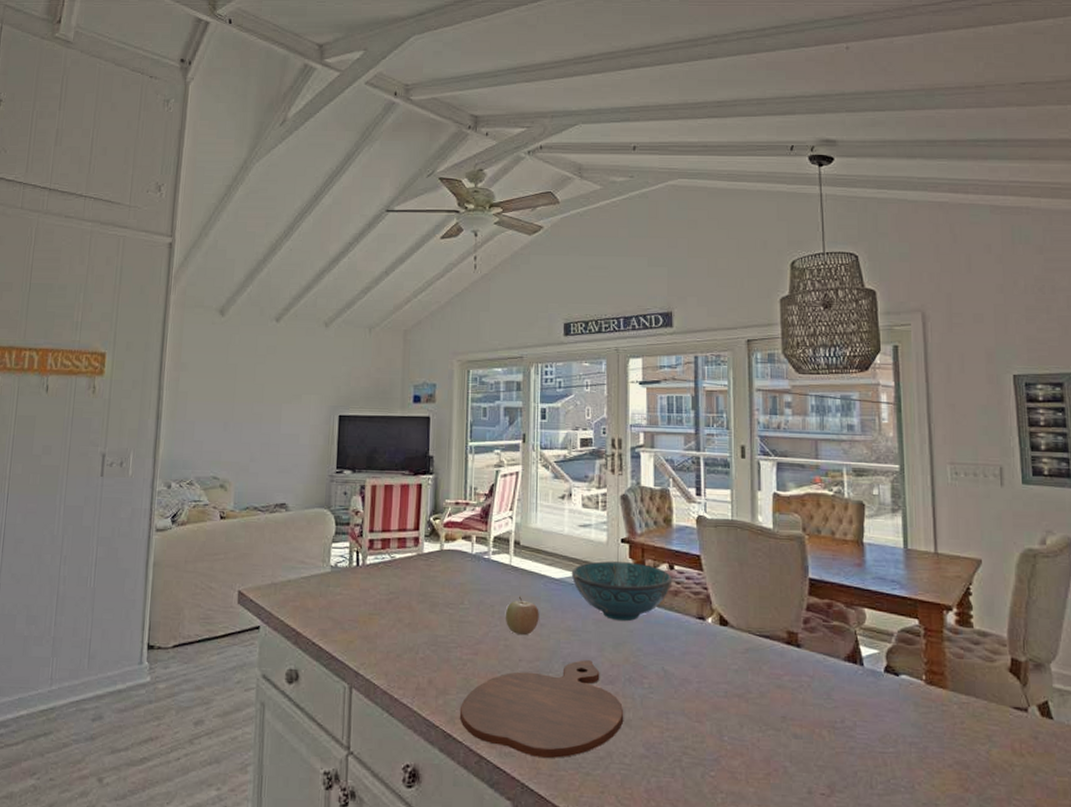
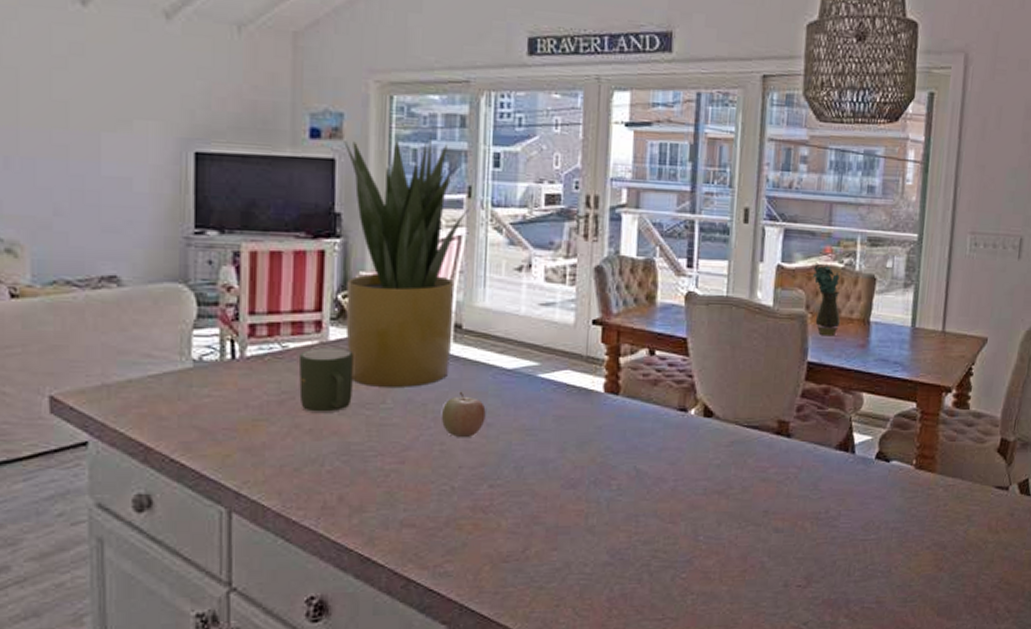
mug: none [402,559,441,611] -> present [298,348,354,414]
planter: none [435,397,523,591] -> present [344,134,468,387]
cutting board: present [459,660,623,758] -> none [380,463,586,575]
bowl: present [571,561,673,622] -> none [528,347,653,417]
vase: none [806,489,836,556] -> present [813,261,841,337]

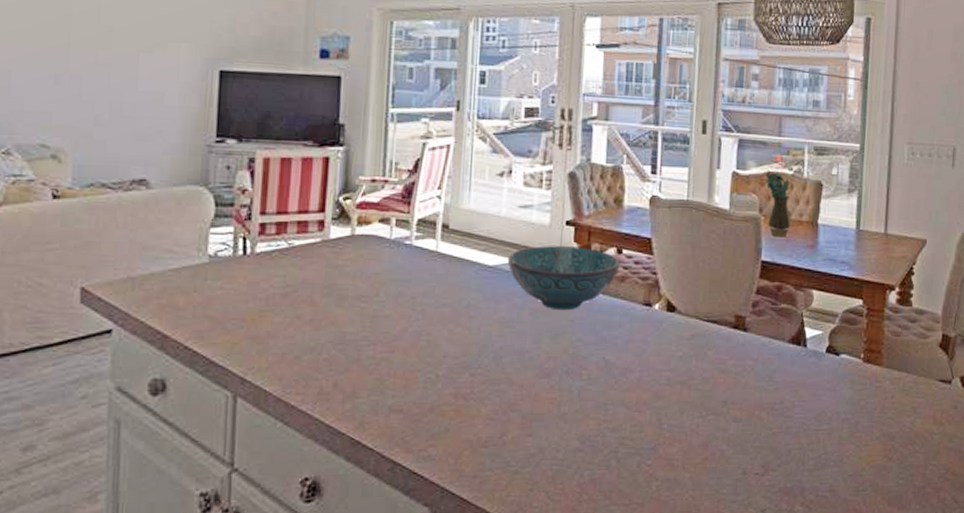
mug: present [298,348,354,414] -> none [302,245,352,306]
planter: present [344,134,468,387] -> none [345,55,457,282]
fruit: present [441,391,486,438] -> none [428,286,469,329]
bowl: none [528,347,653,417] -> present [507,246,620,311]

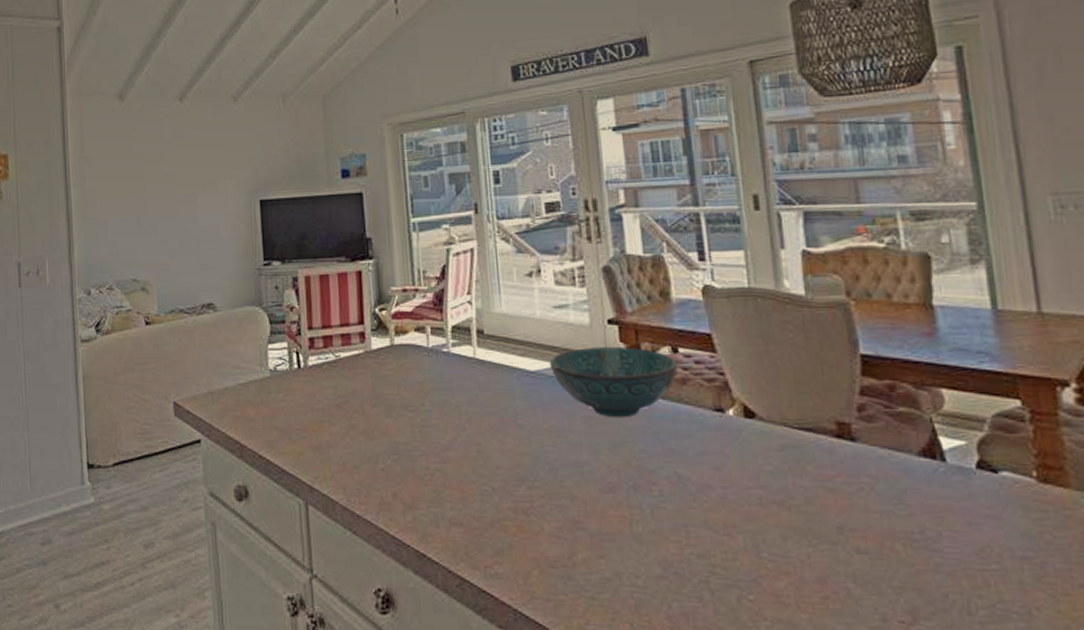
vase: present [765,168,791,238] -> none [847,243,895,325]

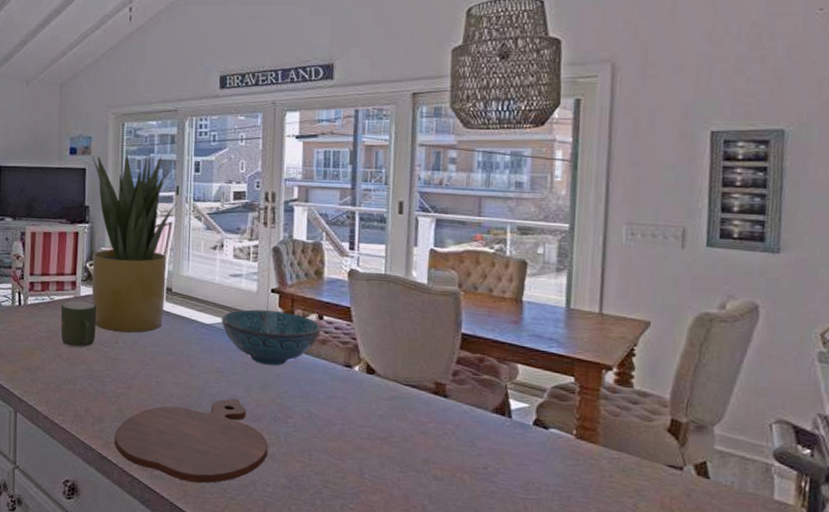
mug: none [349,356,396,416] -> present [60,301,97,348]
planter: none [368,162,477,390] -> present [91,149,177,333]
cutting board: none [432,465,631,580] -> present [114,398,268,483]

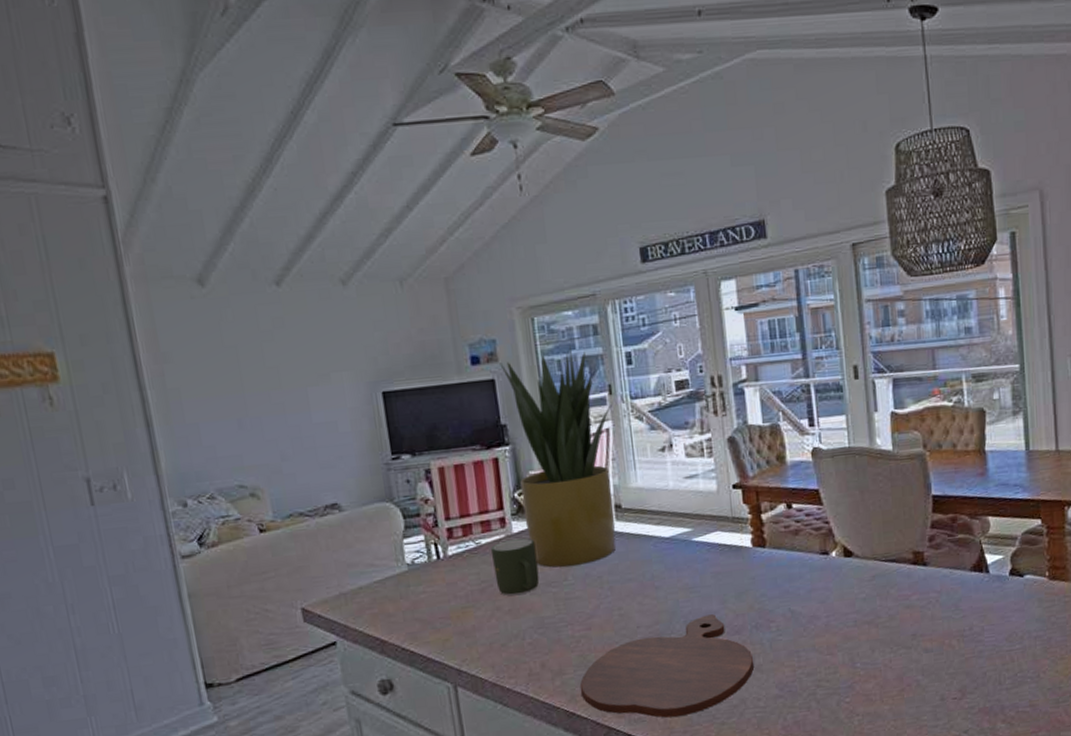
bowl: present [221,309,321,366] -> none [682,507,792,571]

